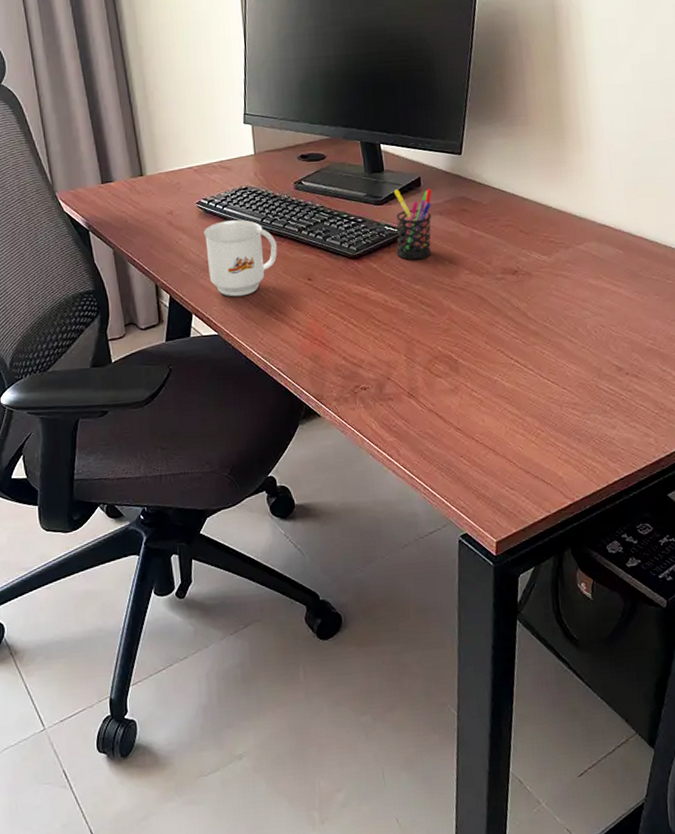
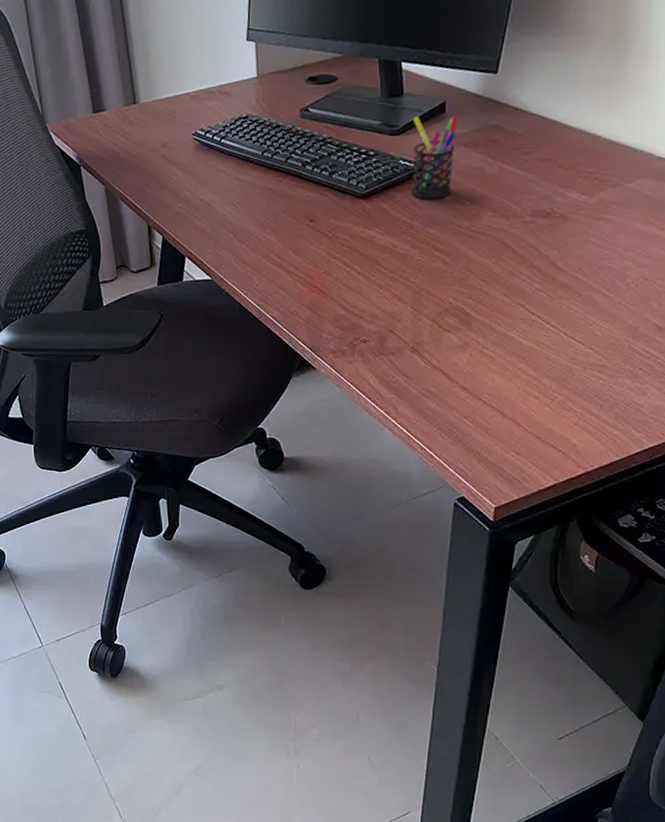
mug: present [203,220,277,297] -> none [199,153,278,239]

